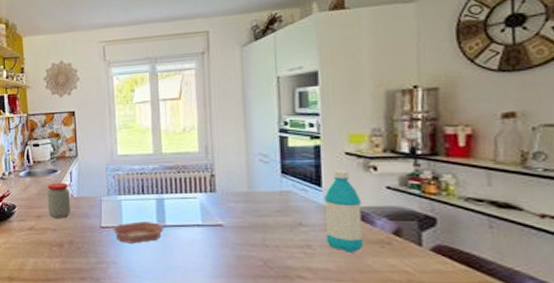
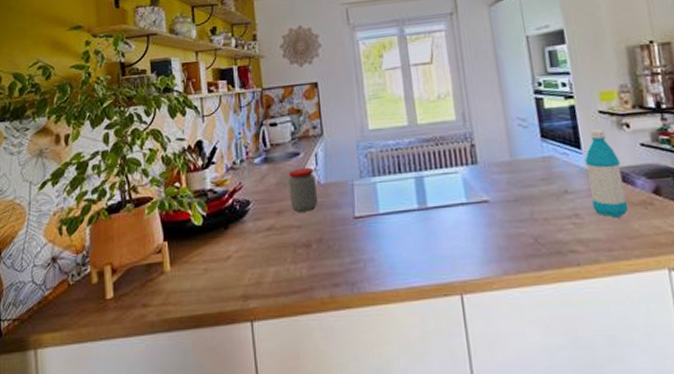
bowl: present [113,221,164,244] -> none [368,205,426,234]

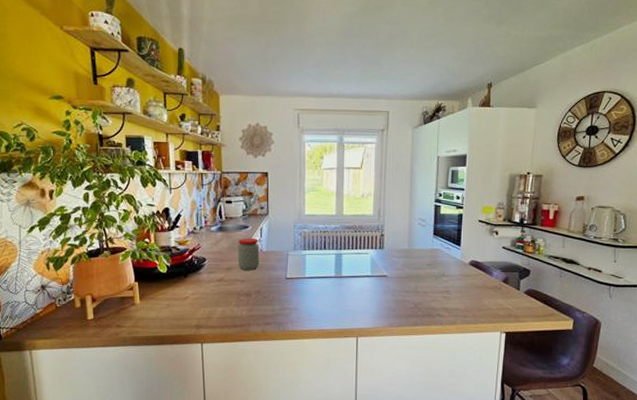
water bottle: present [584,129,629,218] -> none [459,233,485,296]

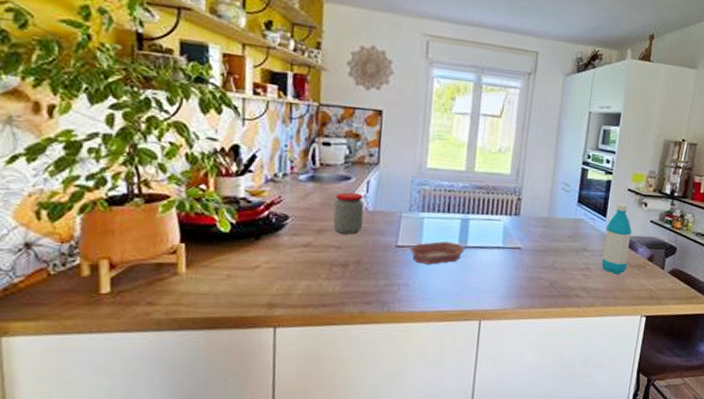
bowl: none [297,273,341,292] -> present [410,241,465,265]
water bottle: none [459,233,485,296] -> present [601,203,632,275]

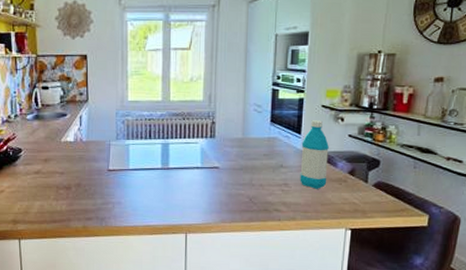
jar: present [333,192,364,235] -> none [55,126,80,162]
bowl: present [410,241,465,265] -> none [120,165,168,185]

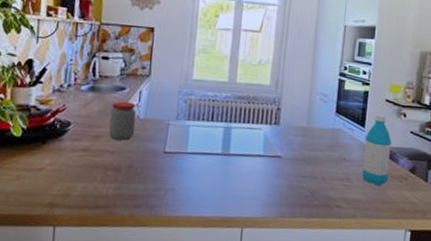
jar: none [55,126,80,162] -> present [108,101,136,141]

